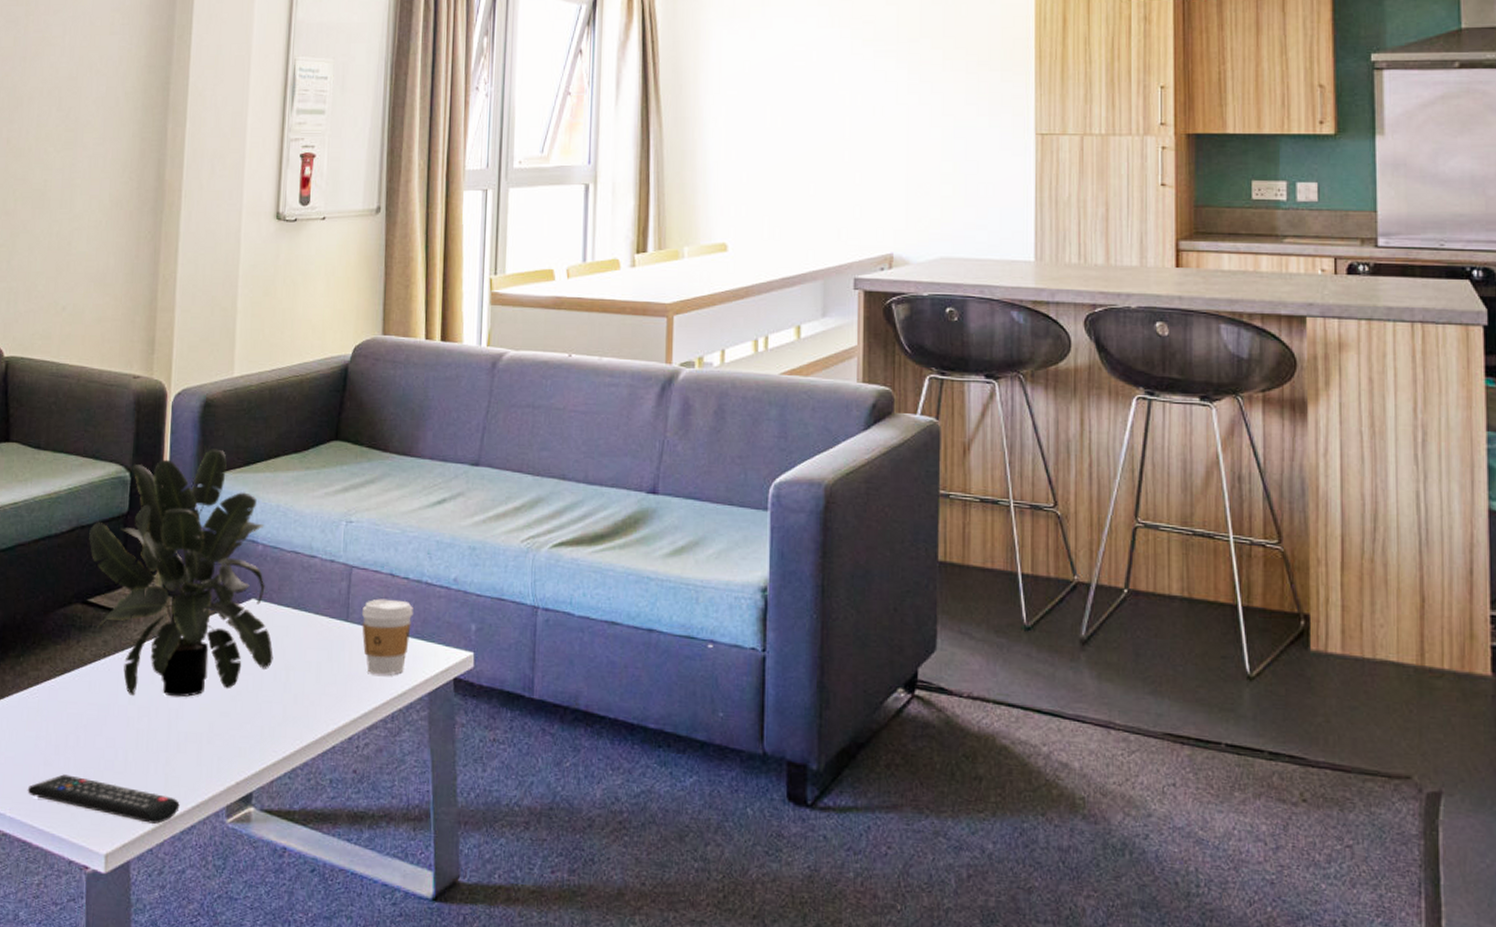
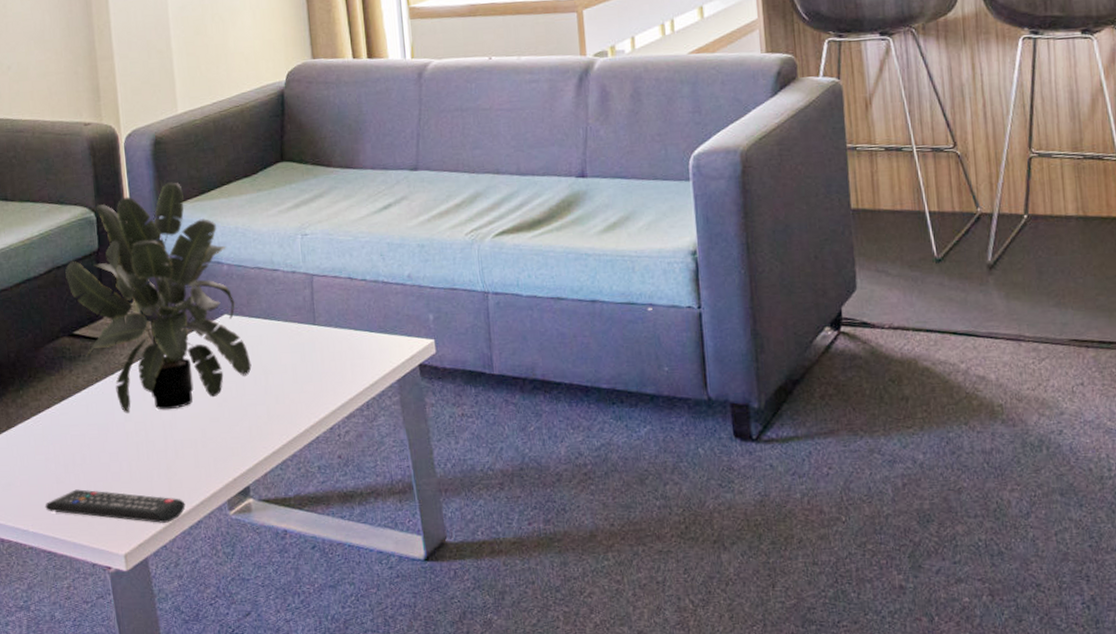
coffee cup: present [362,599,413,676] -> none [327,300,374,370]

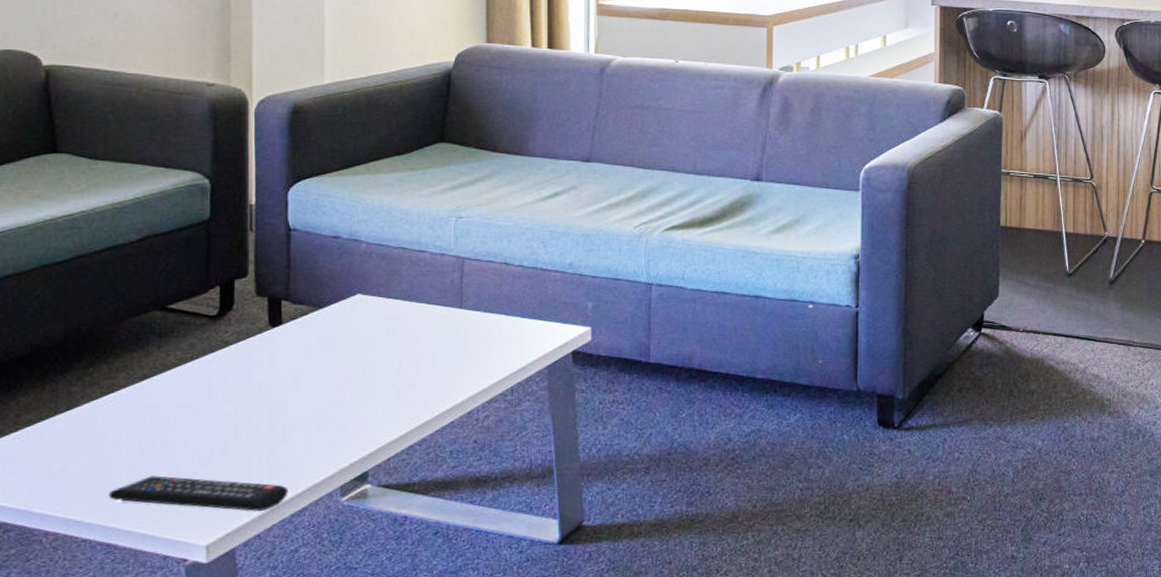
potted plant: present [64,182,252,414] -> none [163,154,384,396]

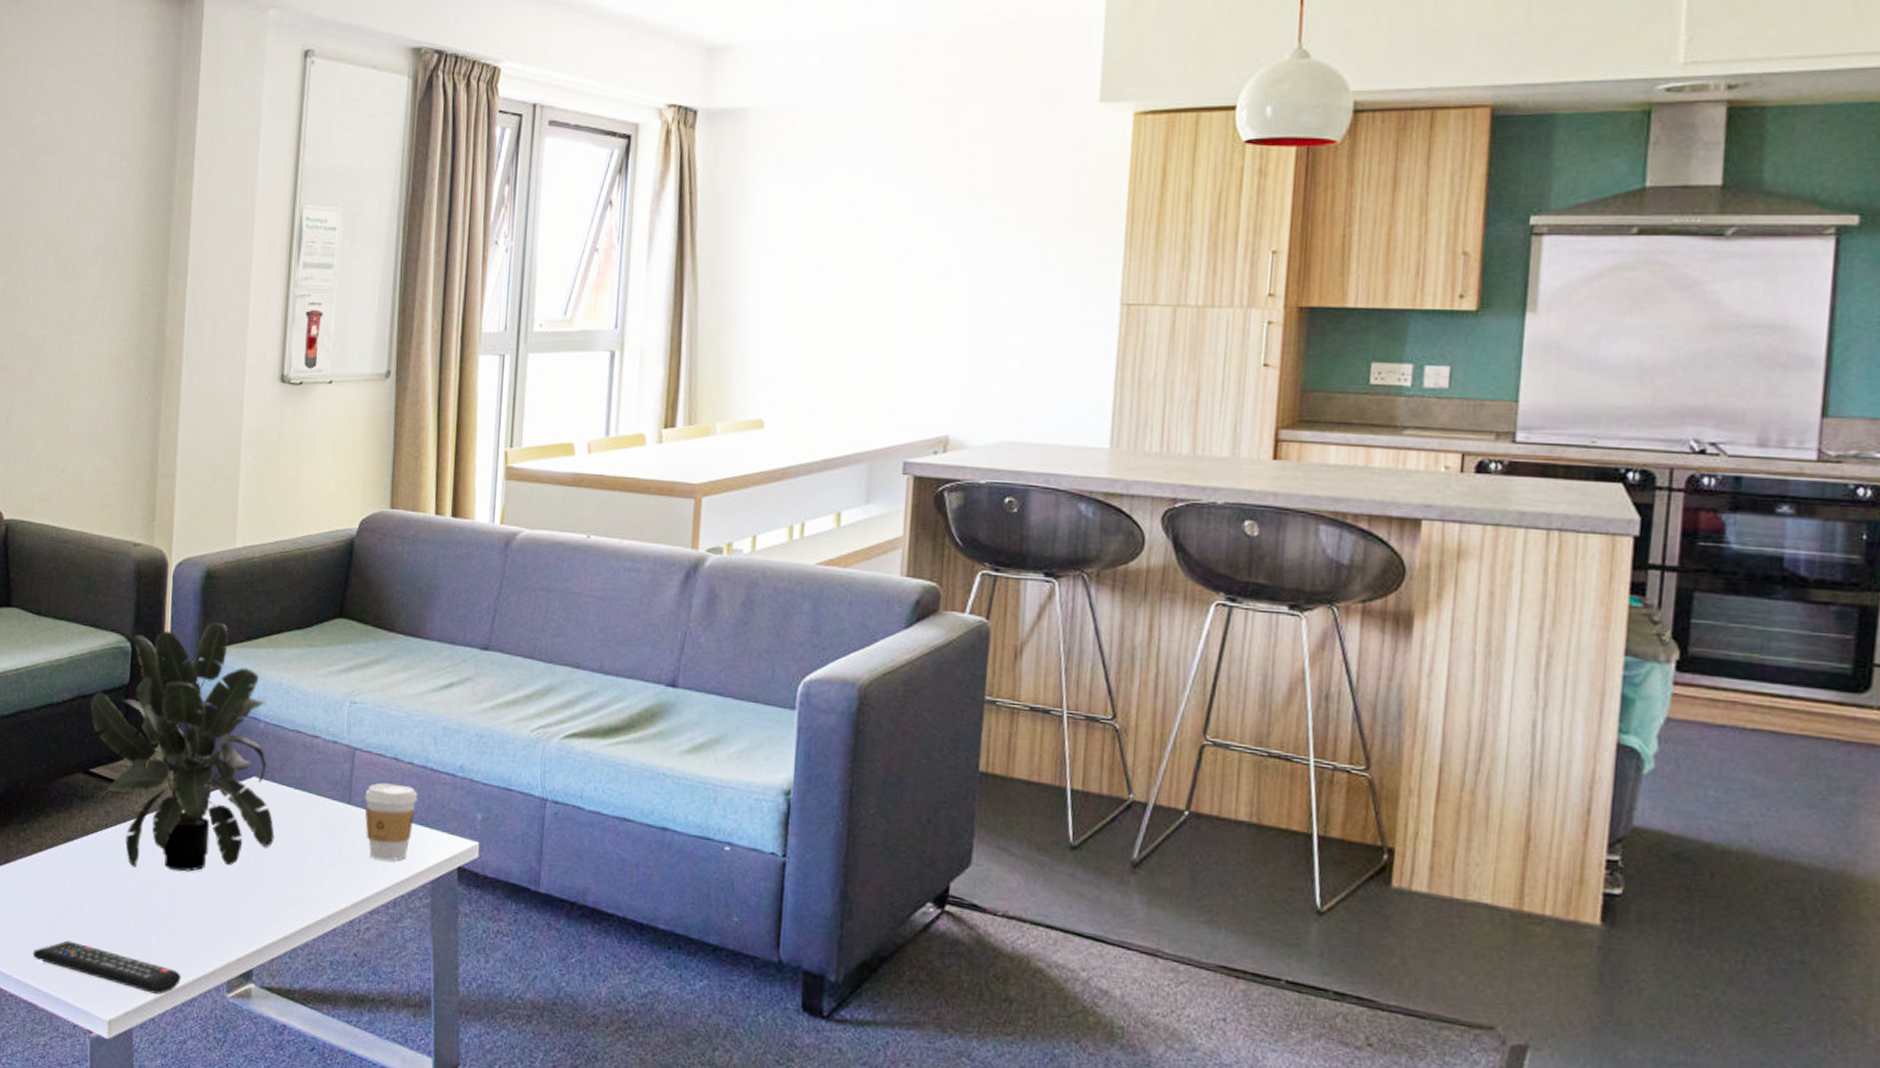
potted plant: none [163,154,384,396] -> present [89,621,275,872]
coffee cup: none [477,286,529,354] -> present [364,783,418,861]

